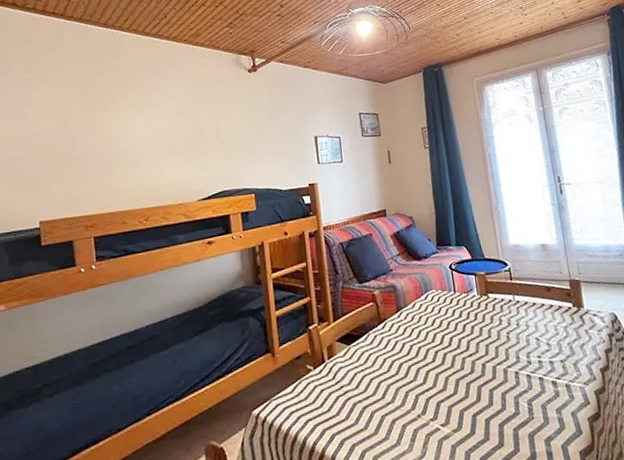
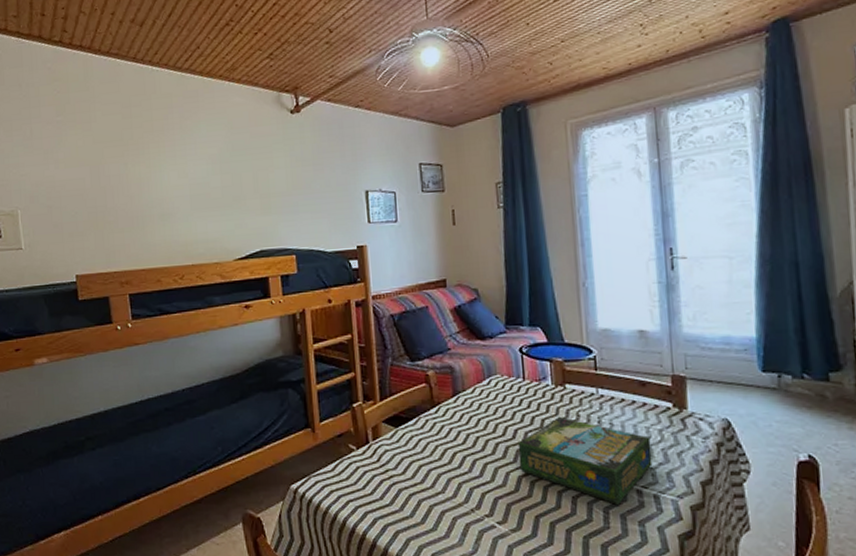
board game: none [453,322,562,397] -> present [517,416,653,505]

